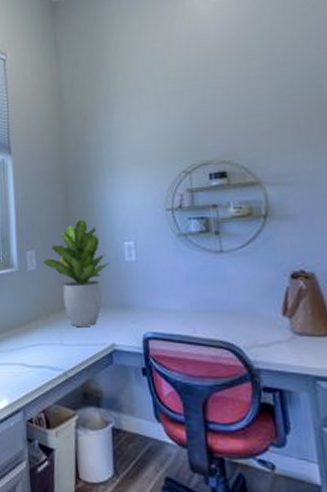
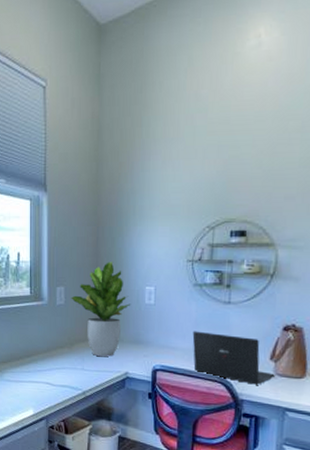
laptop: none [184,287,293,348] -> present [192,331,275,385]

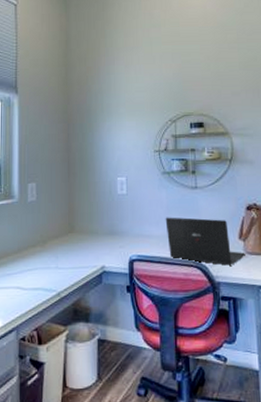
potted plant: present [71,262,131,357] -> none [43,156,104,253]

